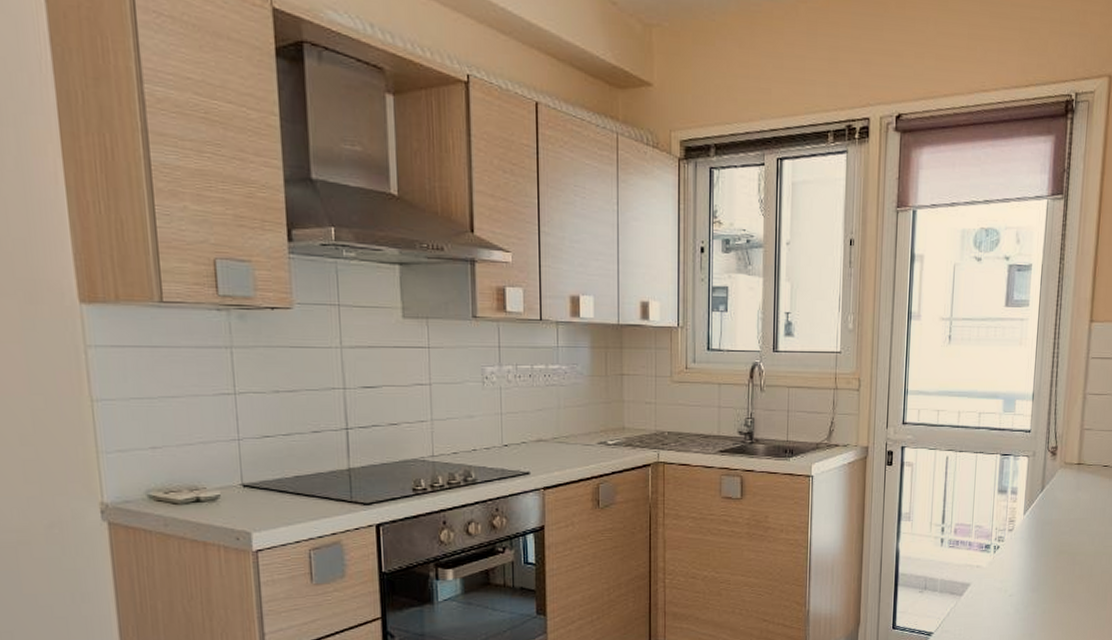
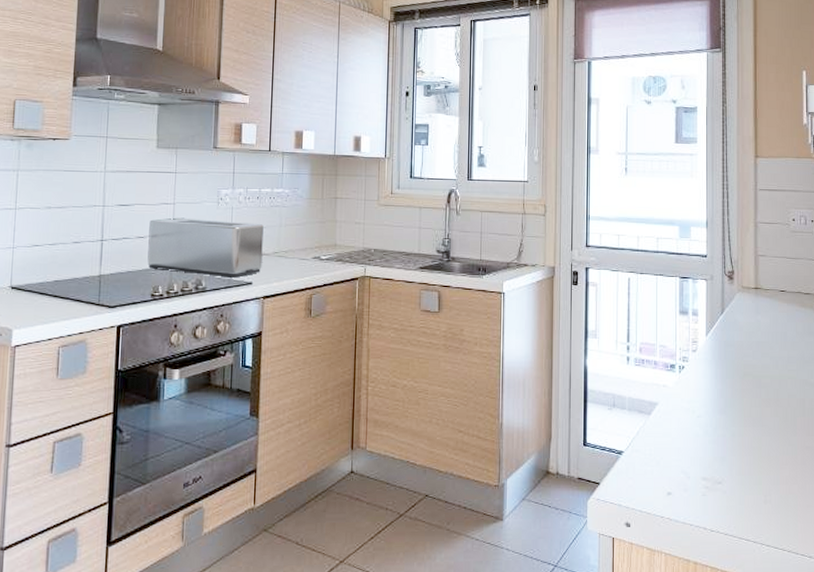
toaster: none [404,400,540,468] -> present [149,217,264,278]

